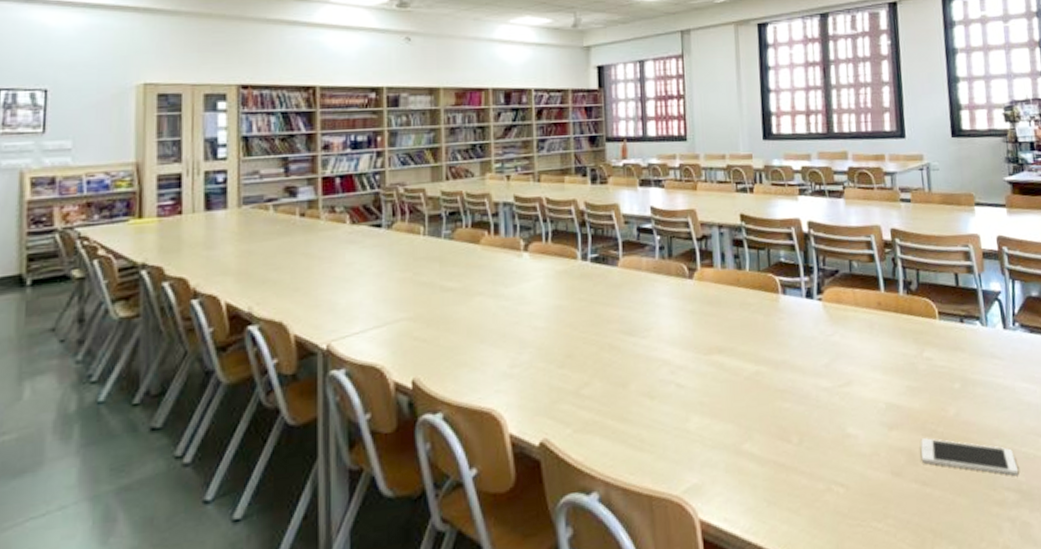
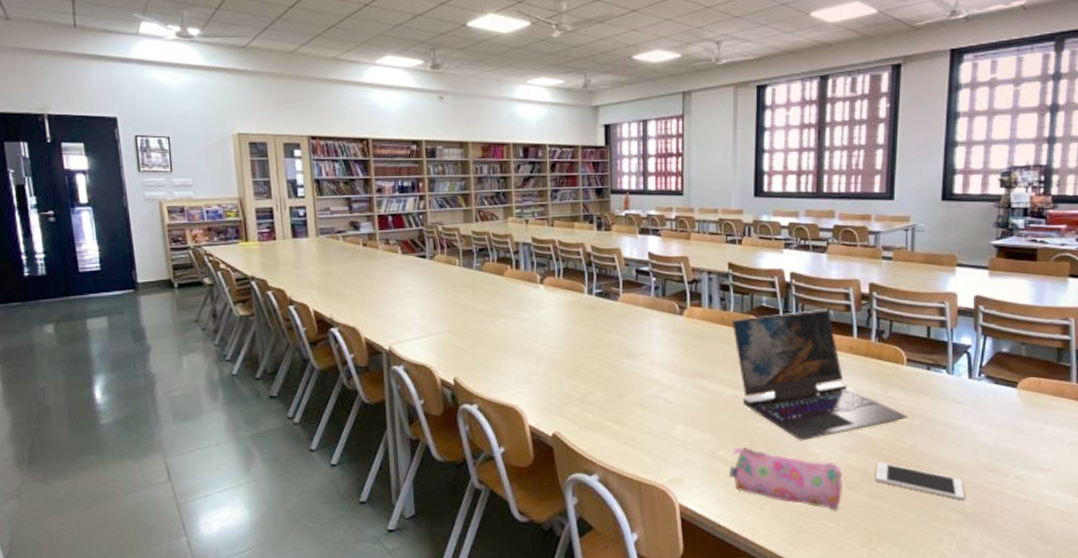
laptop: none [748,260,948,421] -> present [731,308,909,441]
pencil case: none [756,436,888,507] -> present [728,447,843,511]

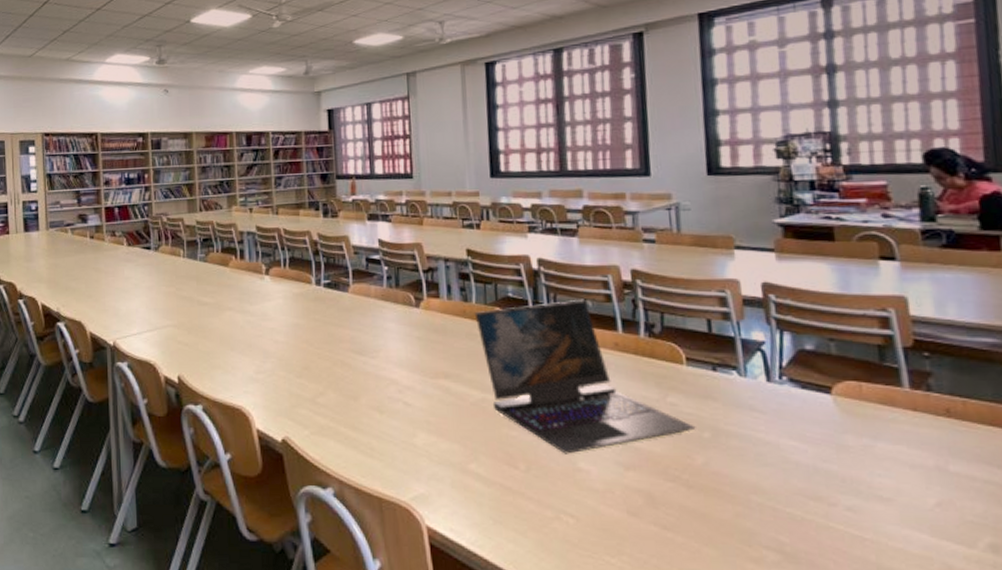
pencil case: present [728,447,843,511] -> none [482,459,623,543]
cell phone: present [875,462,965,500] -> none [661,483,782,535]

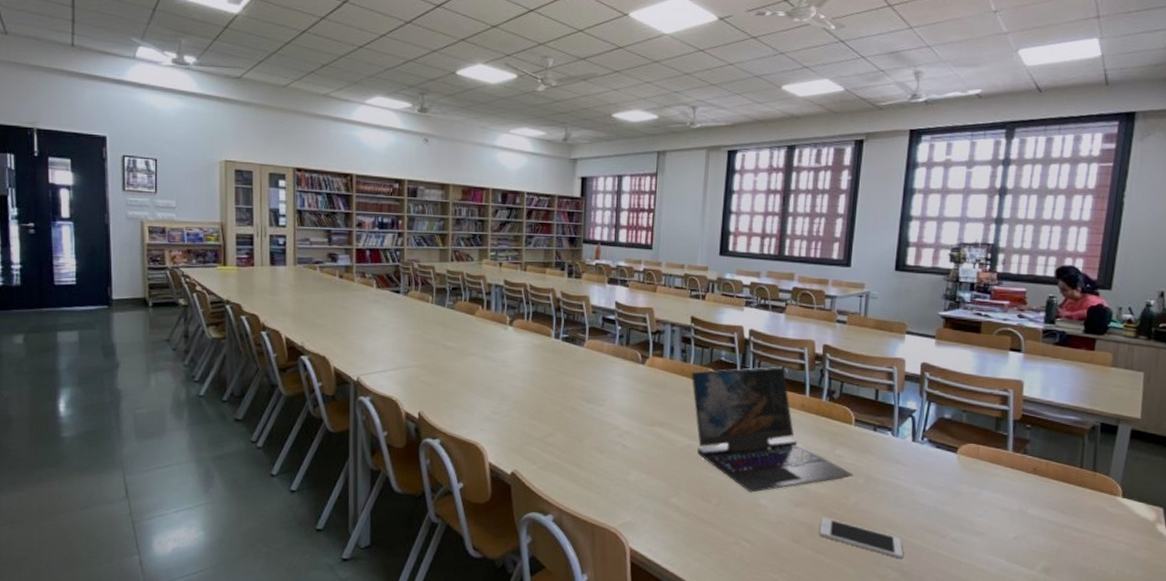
cell phone: none [661,483,782,535] -> present [819,518,904,558]

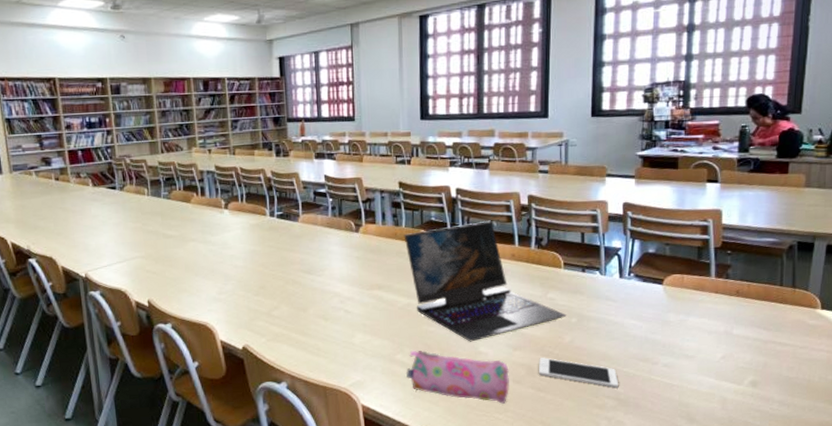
pencil case: none [679,495,789,563] -> present [405,350,509,404]

